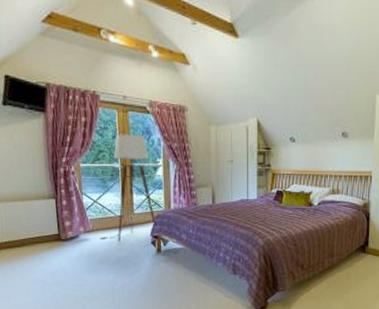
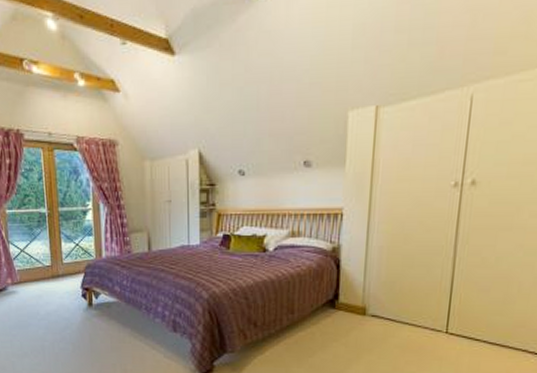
floor lamp: present [99,134,157,242] -> none [28,174,87,294]

